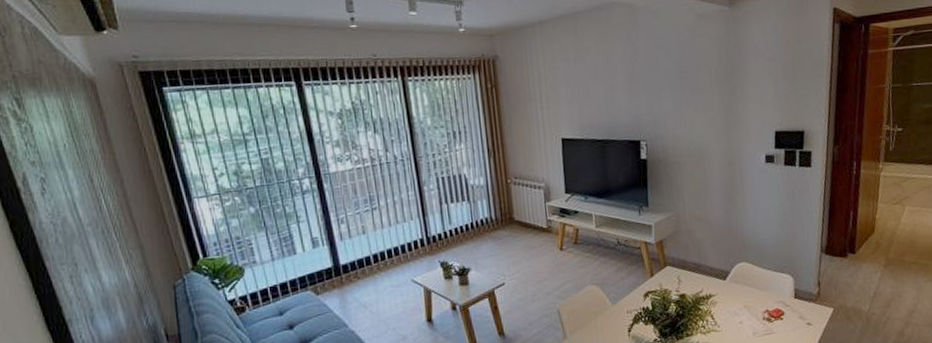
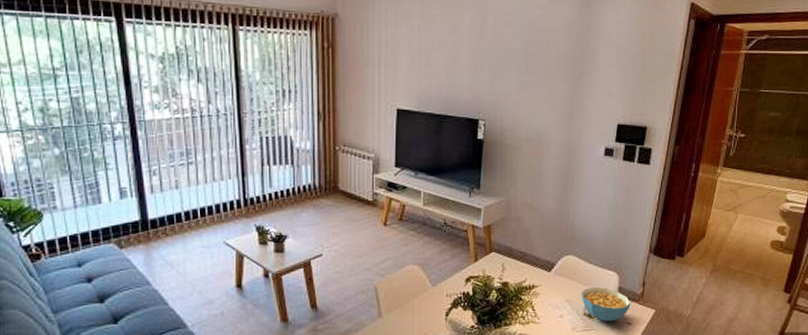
cereal bowl: none [758,290,809,325] -> present [581,286,631,322]

